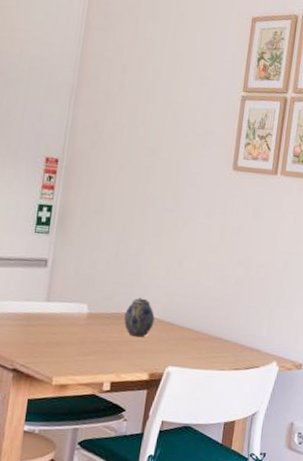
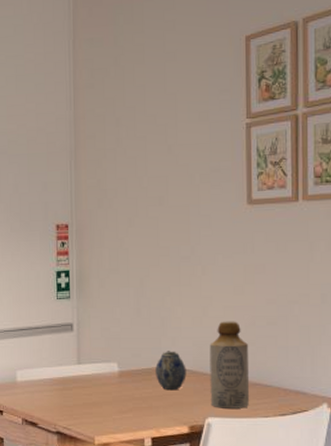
bottle: none [173,275,216,360] -> present [209,321,250,409]

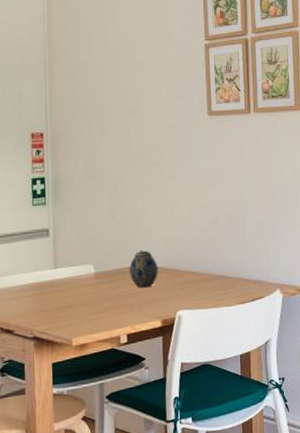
bottle: present [209,321,250,409] -> none [178,220,215,301]

